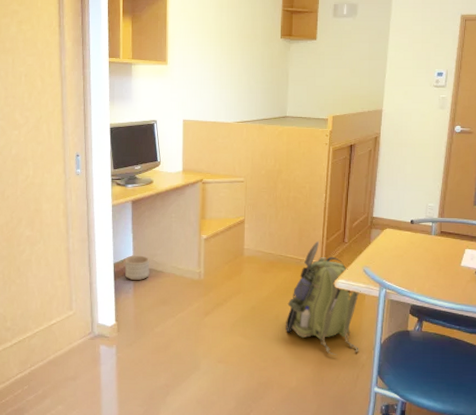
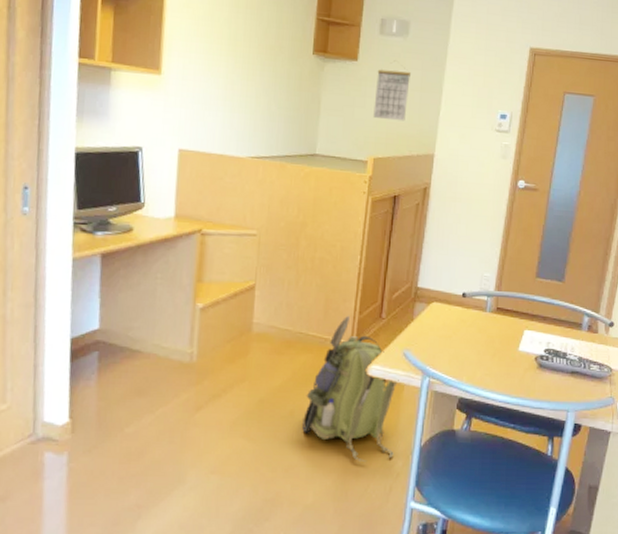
planter: present [124,255,150,281] -> none [86,328,123,363]
calendar: none [331,36,360,85] -> present [373,60,410,121]

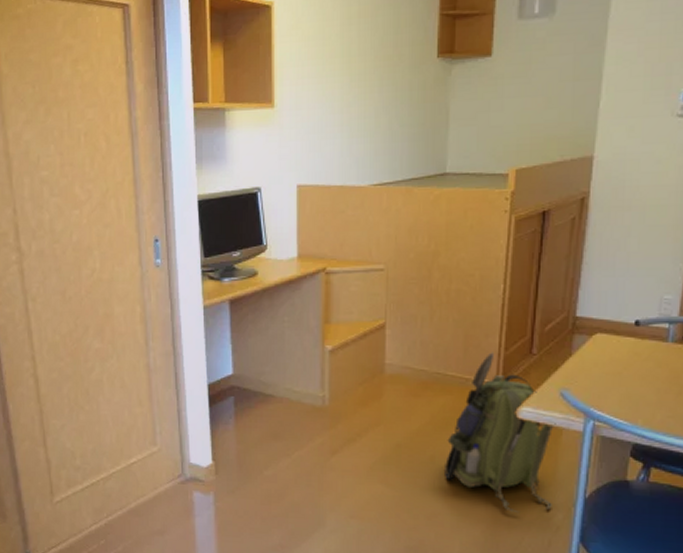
calendar: present [373,60,410,121] -> none [513,47,559,122]

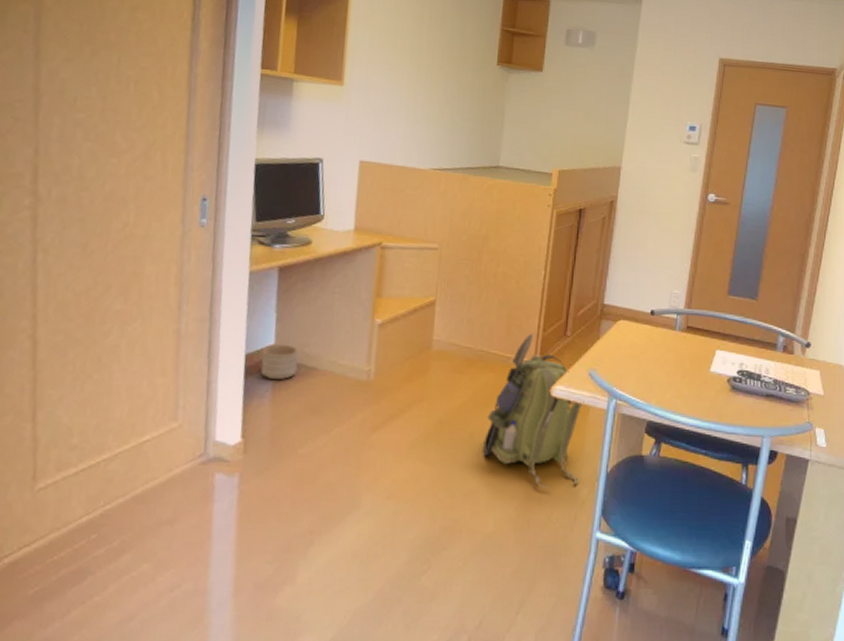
planter: none [222,373,256,408] -> present [261,344,299,381]

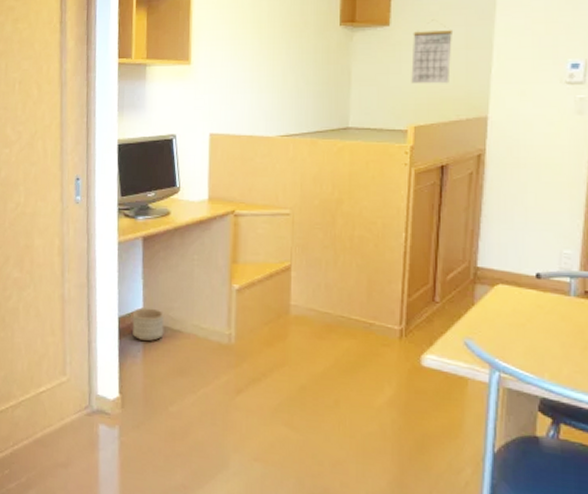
backpack: present [483,332,585,489] -> none [350,298,461,466]
calendar: none [558,71,597,133] -> present [411,19,452,84]

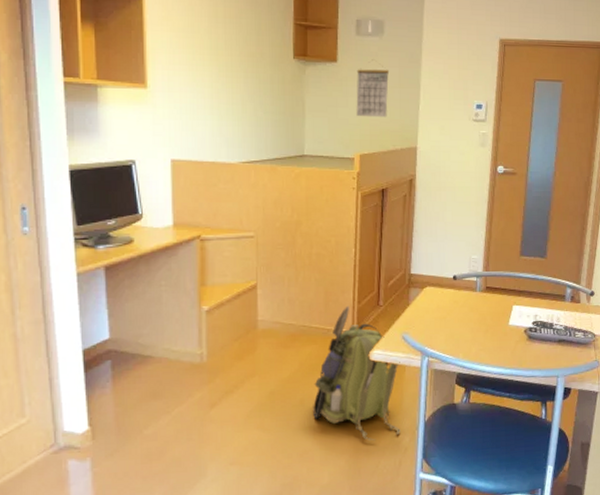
planter: present [132,308,165,342] -> none [98,337,134,371]
backpack: none [350,298,461,466] -> present [313,305,401,442]

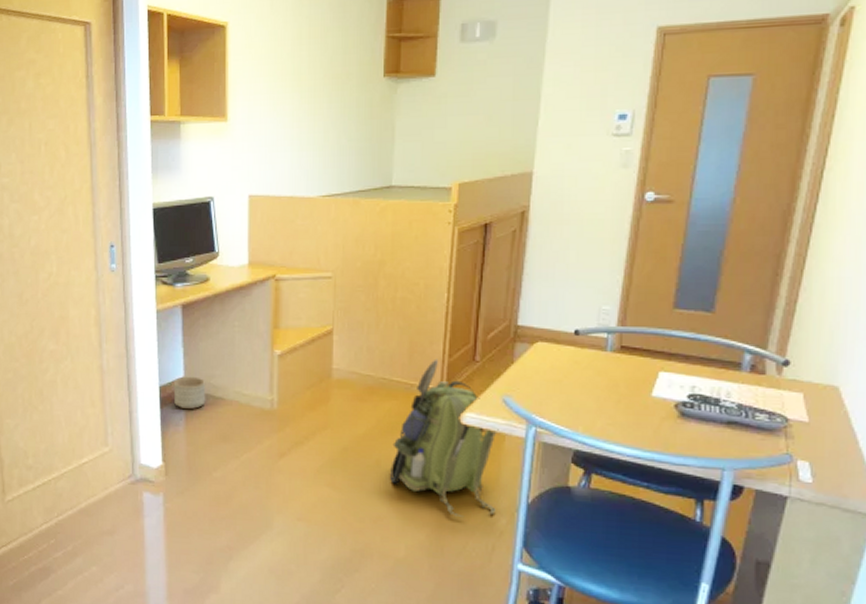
planter: none [98,337,134,371] -> present [173,376,206,410]
calendar: present [356,59,389,118] -> none [456,69,500,139]

